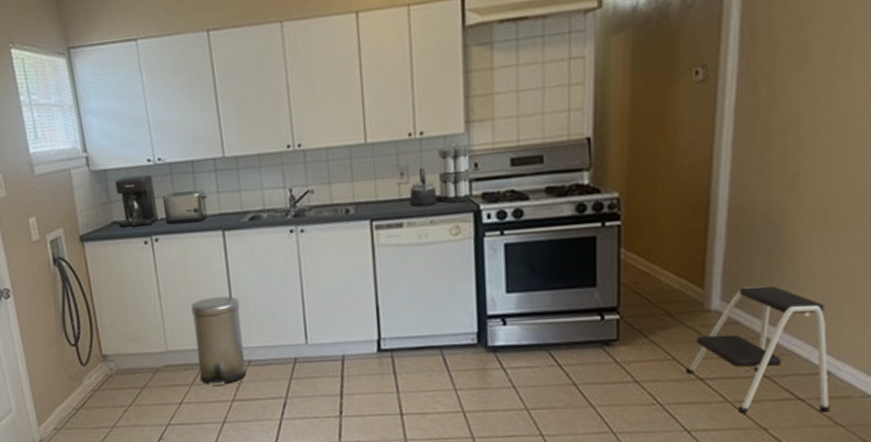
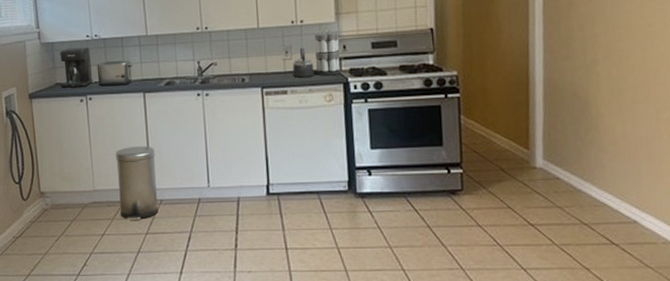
step stool: present [685,285,830,414] -> none [518,148,640,256]

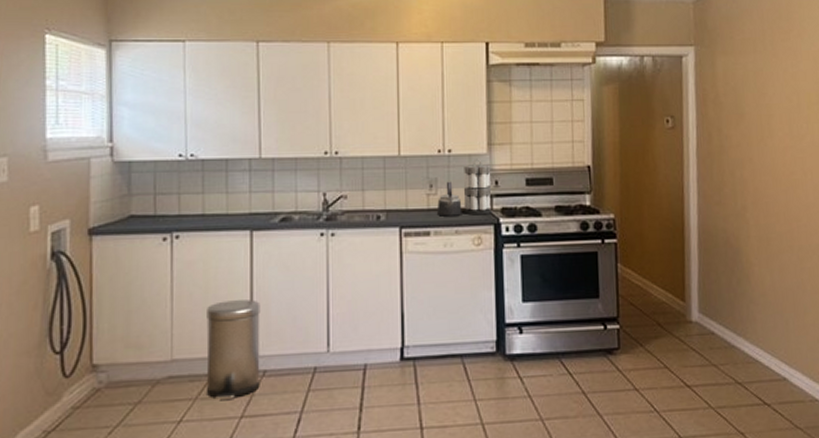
coffee maker: present [60,47,93,88] -> none [137,169,183,222]
toaster: present [97,60,133,87] -> none [189,188,239,222]

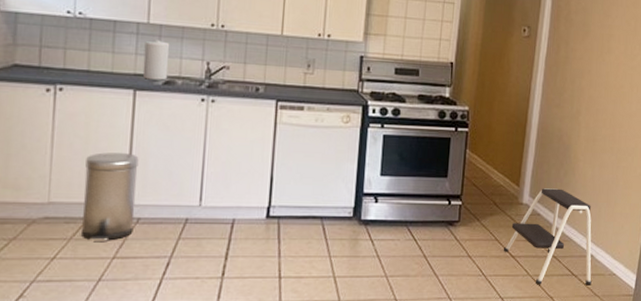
paper towel holder: none [258,174,284,218] -> present [142,39,170,81]
kettle: present [437,181,462,217] -> none [312,63,335,95]
spice rack: present [463,159,491,216] -> none [336,45,365,97]
step stool: none [675,300,790,419] -> present [503,188,592,286]

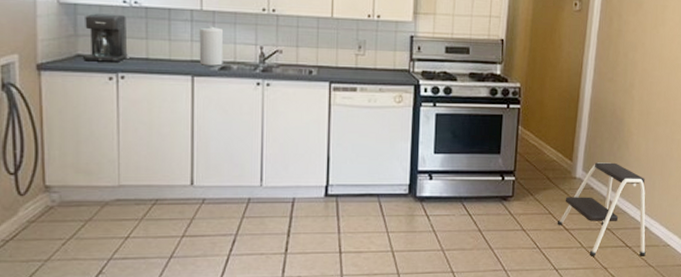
coffee maker: none [20,23,70,74] -> present [83,13,128,62]
pedal bin: present [82,152,139,241] -> none [151,137,201,221]

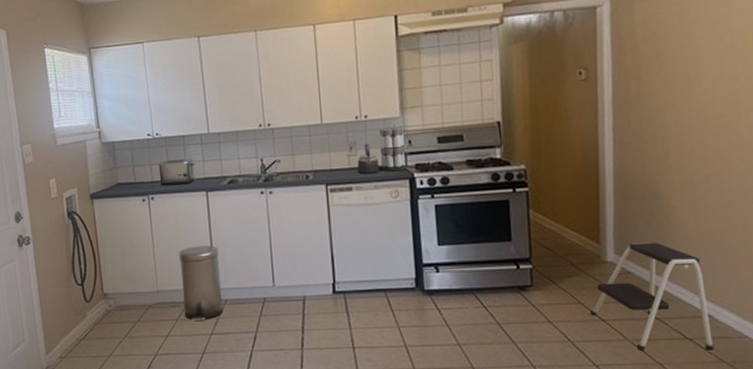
coffee maker: present [83,13,128,62] -> none [121,146,155,188]
toaster: none [134,34,182,66] -> present [158,158,195,186]
pedal bin: none [151,137,201,221] -> present [179,245,224,321]
paper towel holder: present [199,26,224,66] -> none [208,146,231,181]
kettle: none [364,44,387,76] -> present [357,143,380,174]
spice rack: none [388,25,415,77] -> present [379,122,406,172]

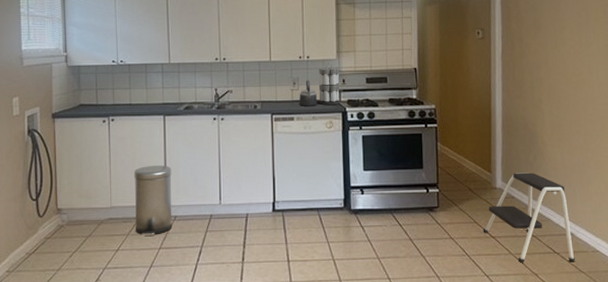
toaster: present [158,158,195,186] -> none [120,85,155,109]

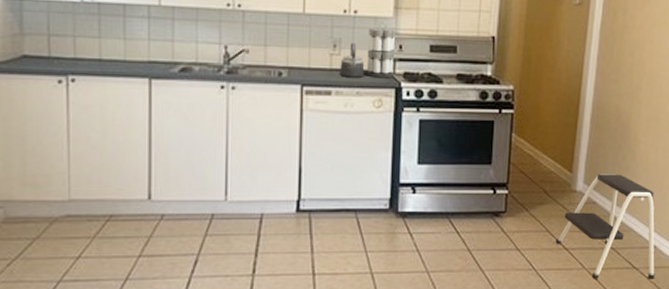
pedal bin: present [134,165,172,236] -> none [104,146,159,239]

